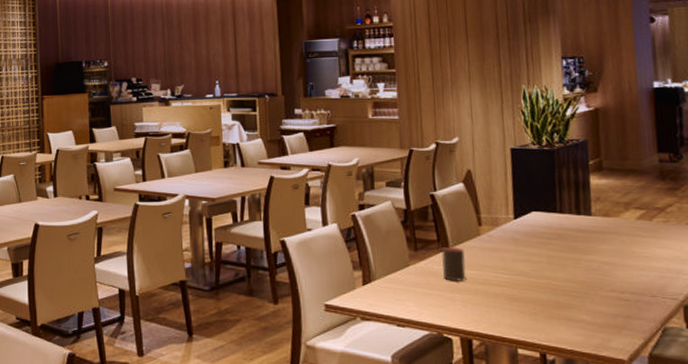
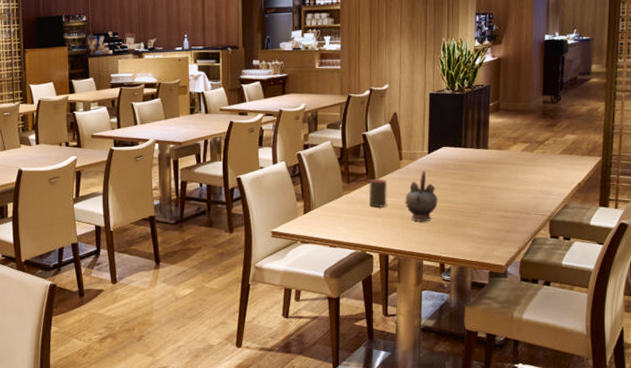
teapot: none [489,238,532,300] -> present [405,170,438,221]

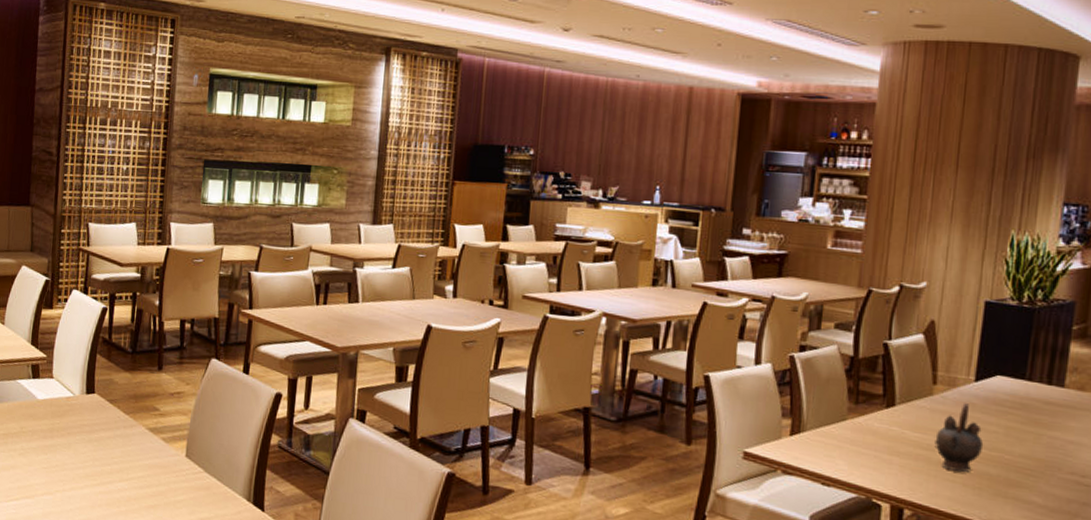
cup: present [368,179,387,208] -> none [883,404,911,444]

